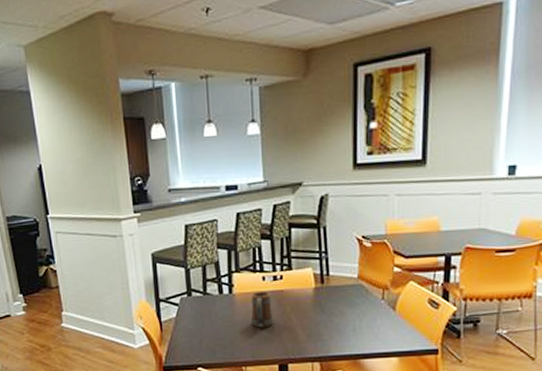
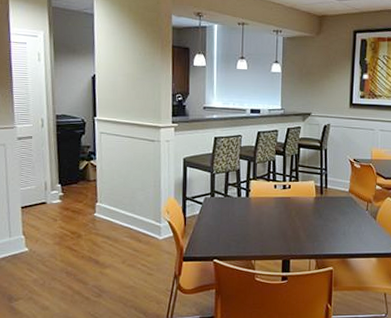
mug: present [250,290,274,328] -> none [262,196,281,228]

